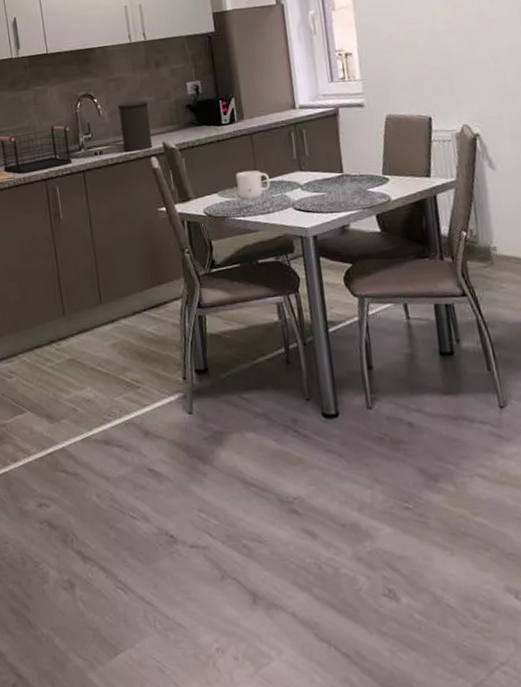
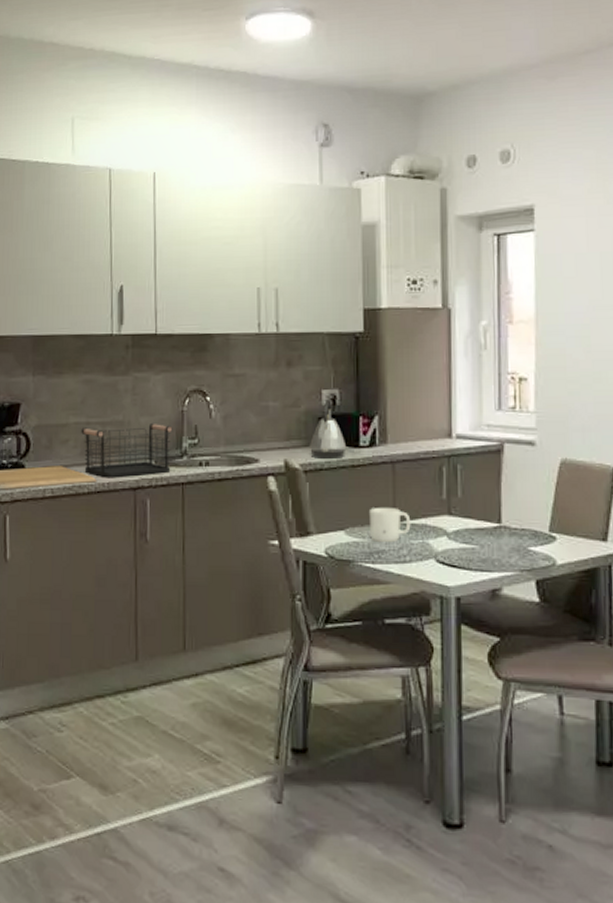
canister: present [117,100,153,152] -> none [234,405,272,466]
kettle: none [181,90,212,139] -> present [308,400,347,460]

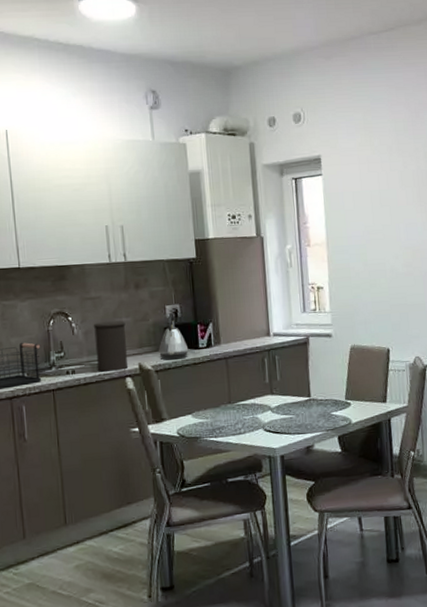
canister: none [234,405,272,466] -> present [93,321,129,372]
mug: present [368,507,411,543] -> none [209,393,243,421]

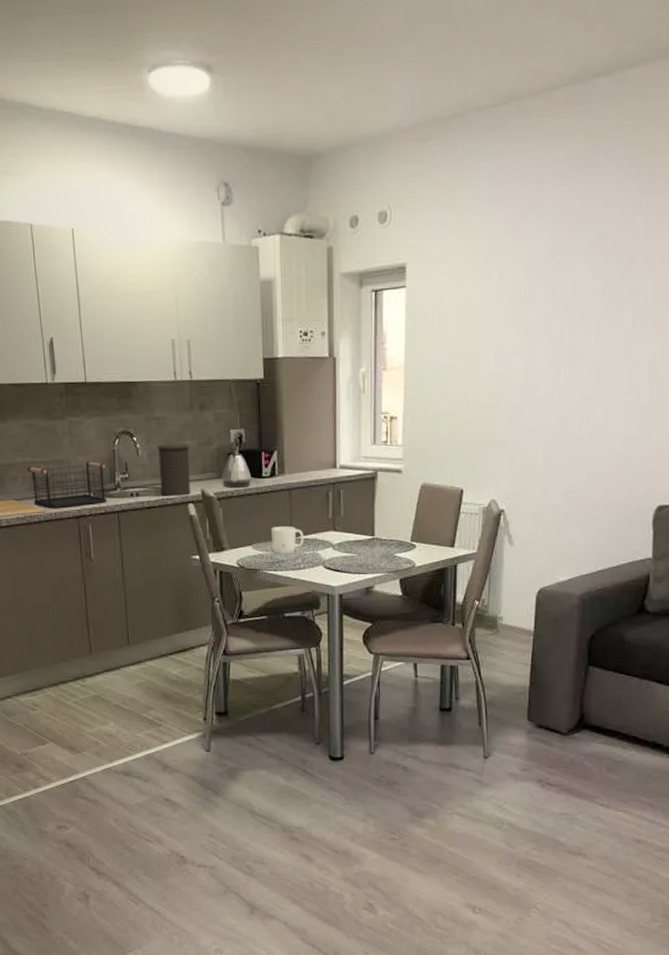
mug: none [209,393,243,421] -> present [270,525,304,555]

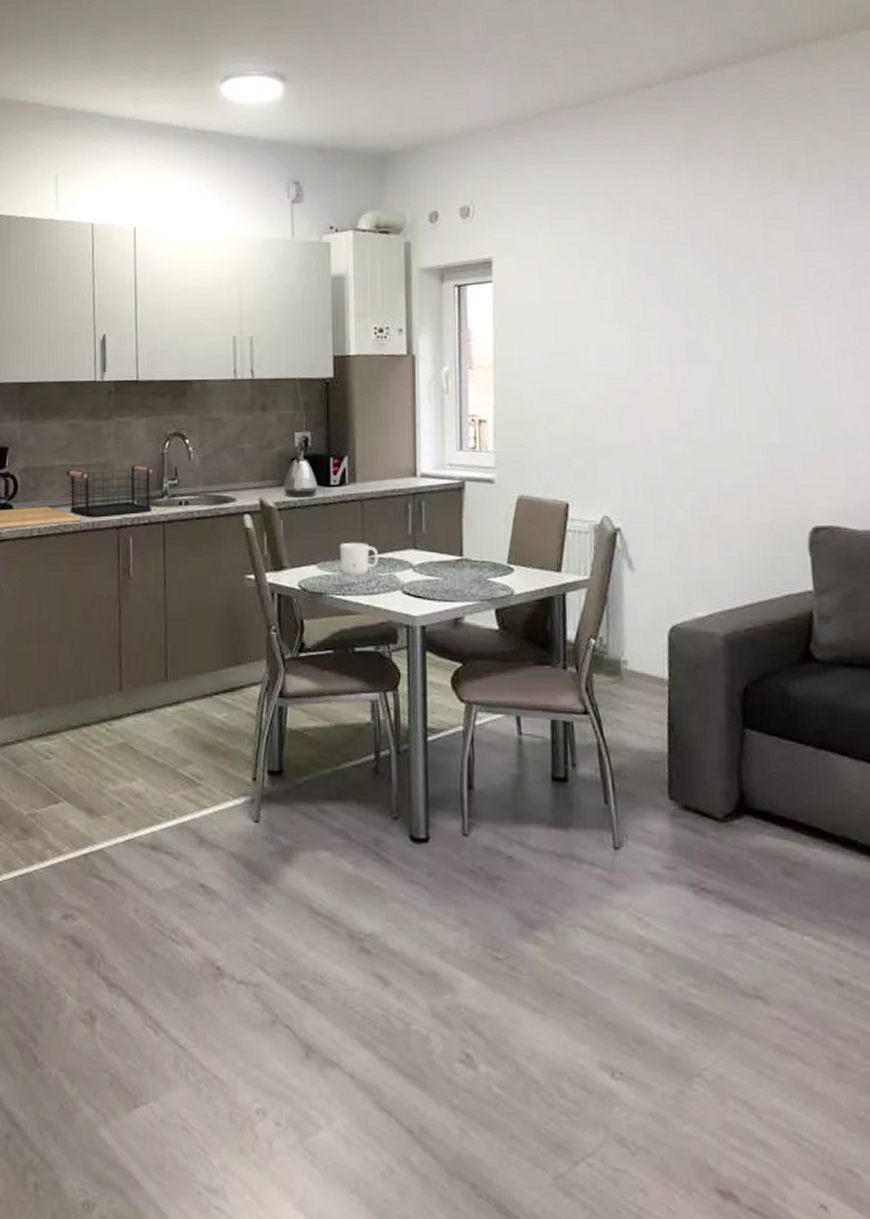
canister: present [157,444,191,496] -> none [211,447,248,505]

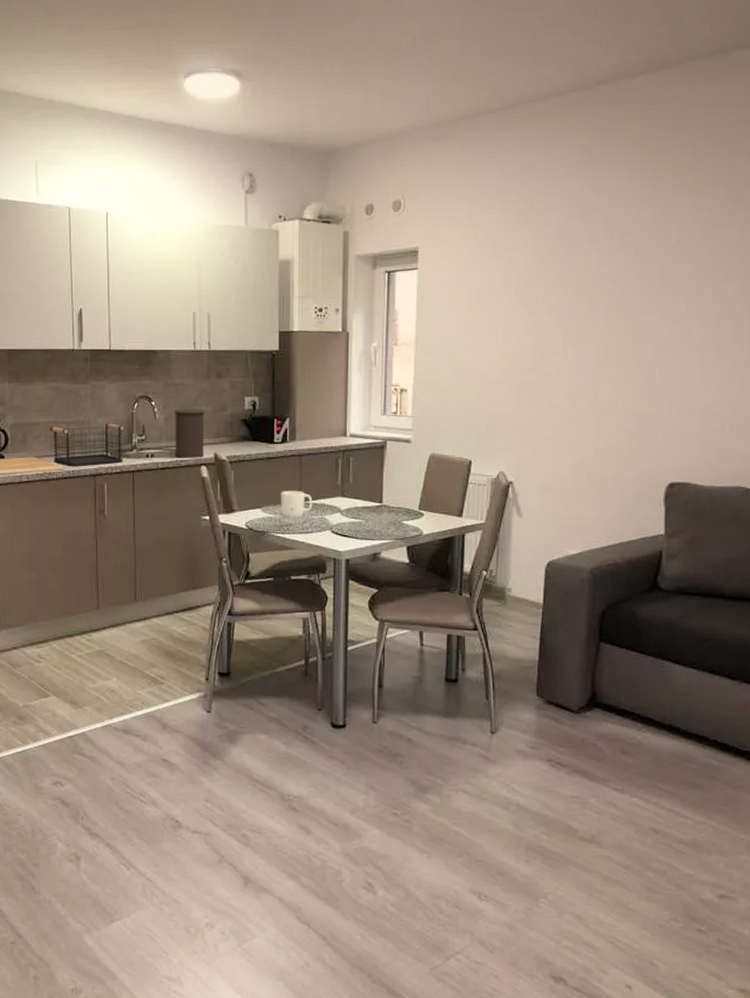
canister: none [211,447,248,505] -> present [174,409,205,458]
kettle: present [282,442,318,499] -> none [234,405,264,453]

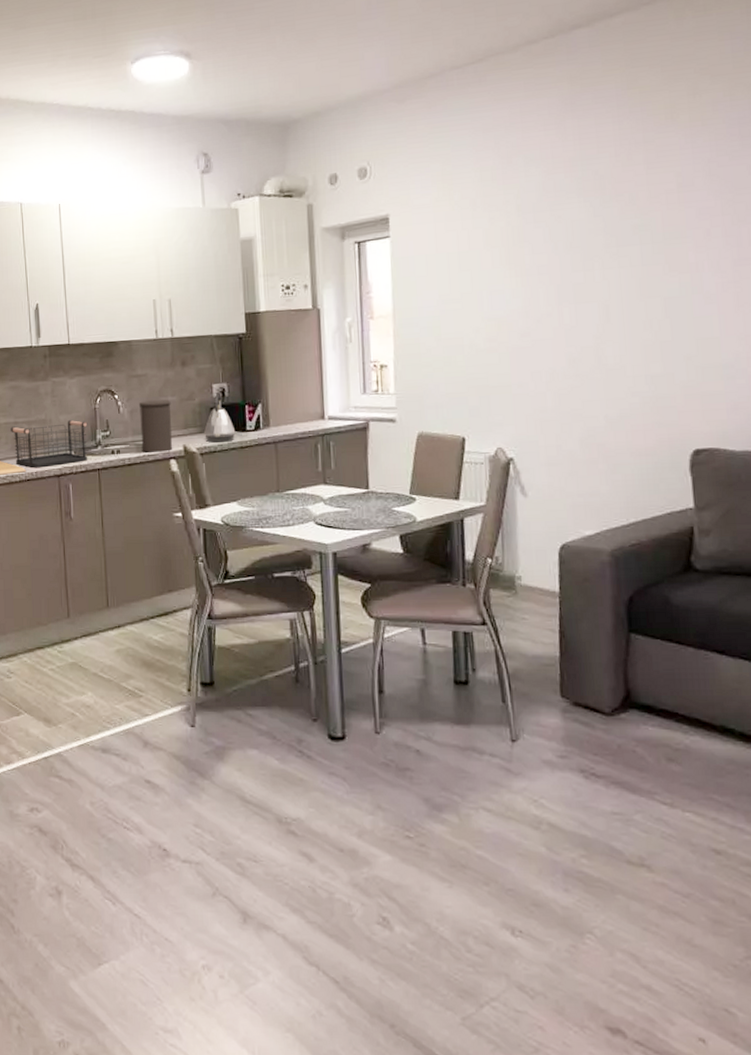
kettle: none [234,405,264,453] -> present [203,392,236,443]
mug: present [280,490,313,518] -> none [256,480,293,511]

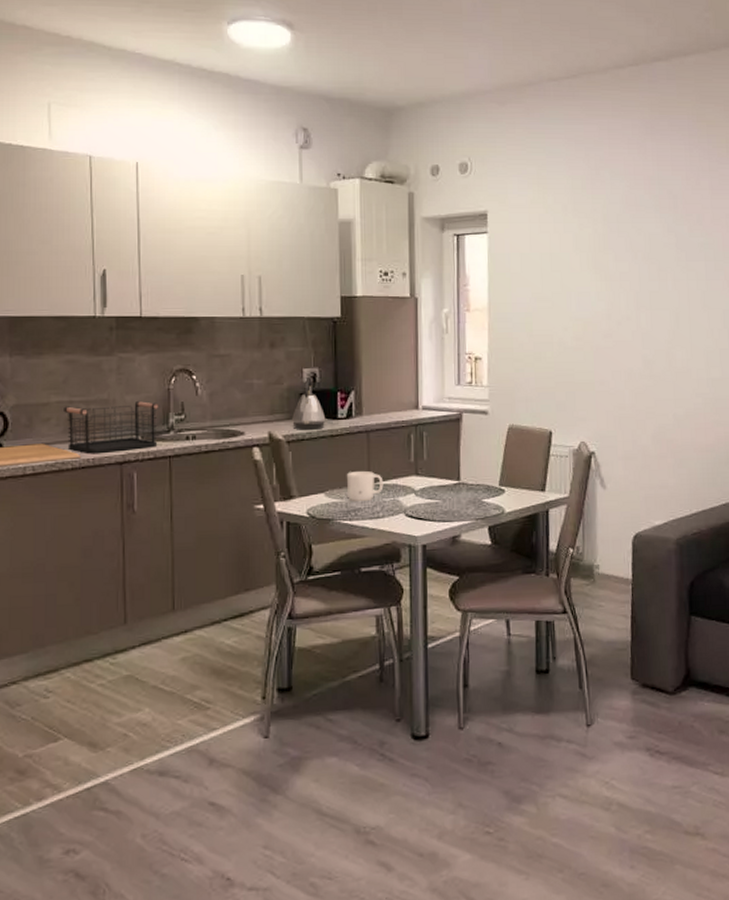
canister: present [138,400,173,453] -> none [219,383,257,439]
mug: none [256,480,293,511] -> present [346,470,384,502]

